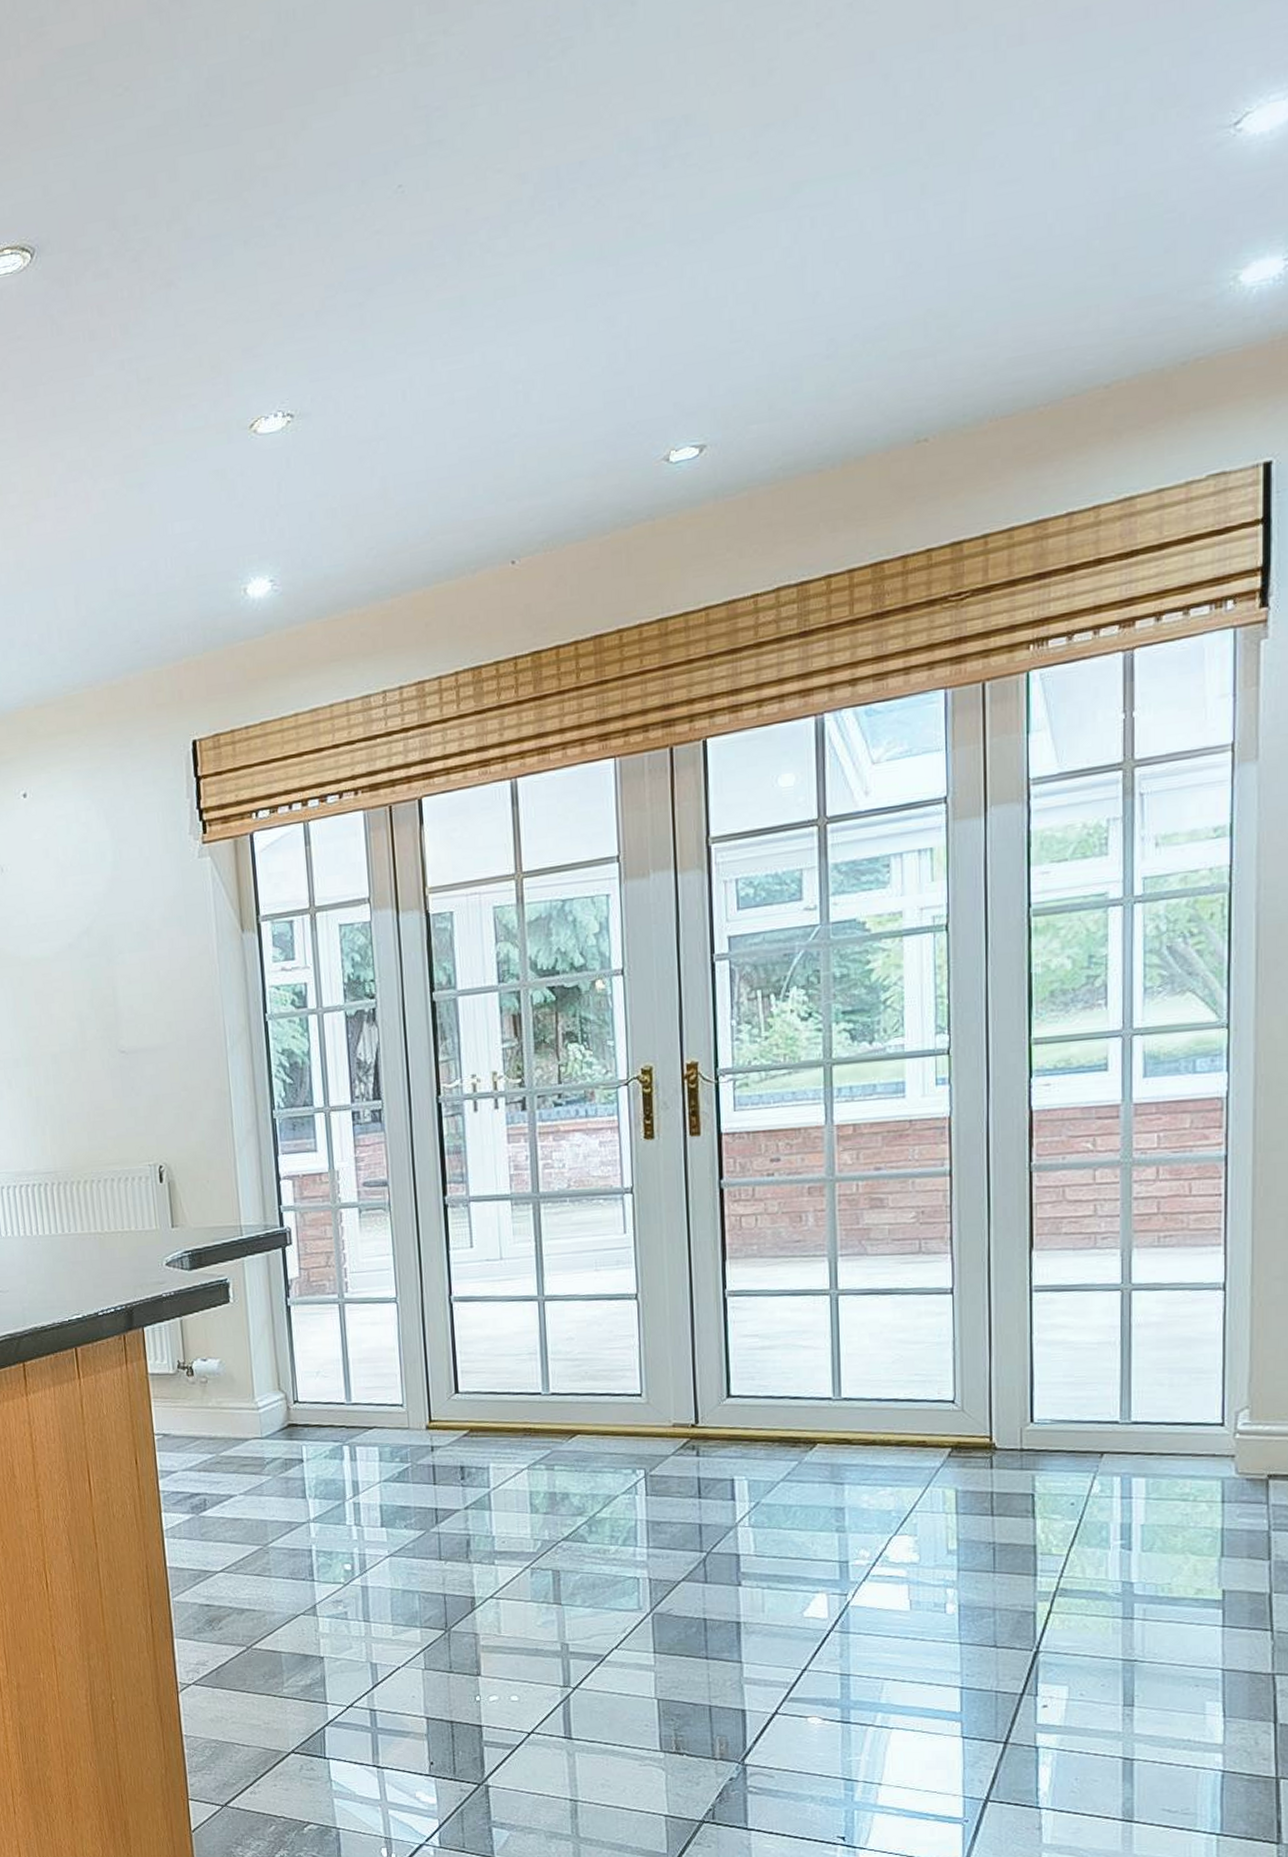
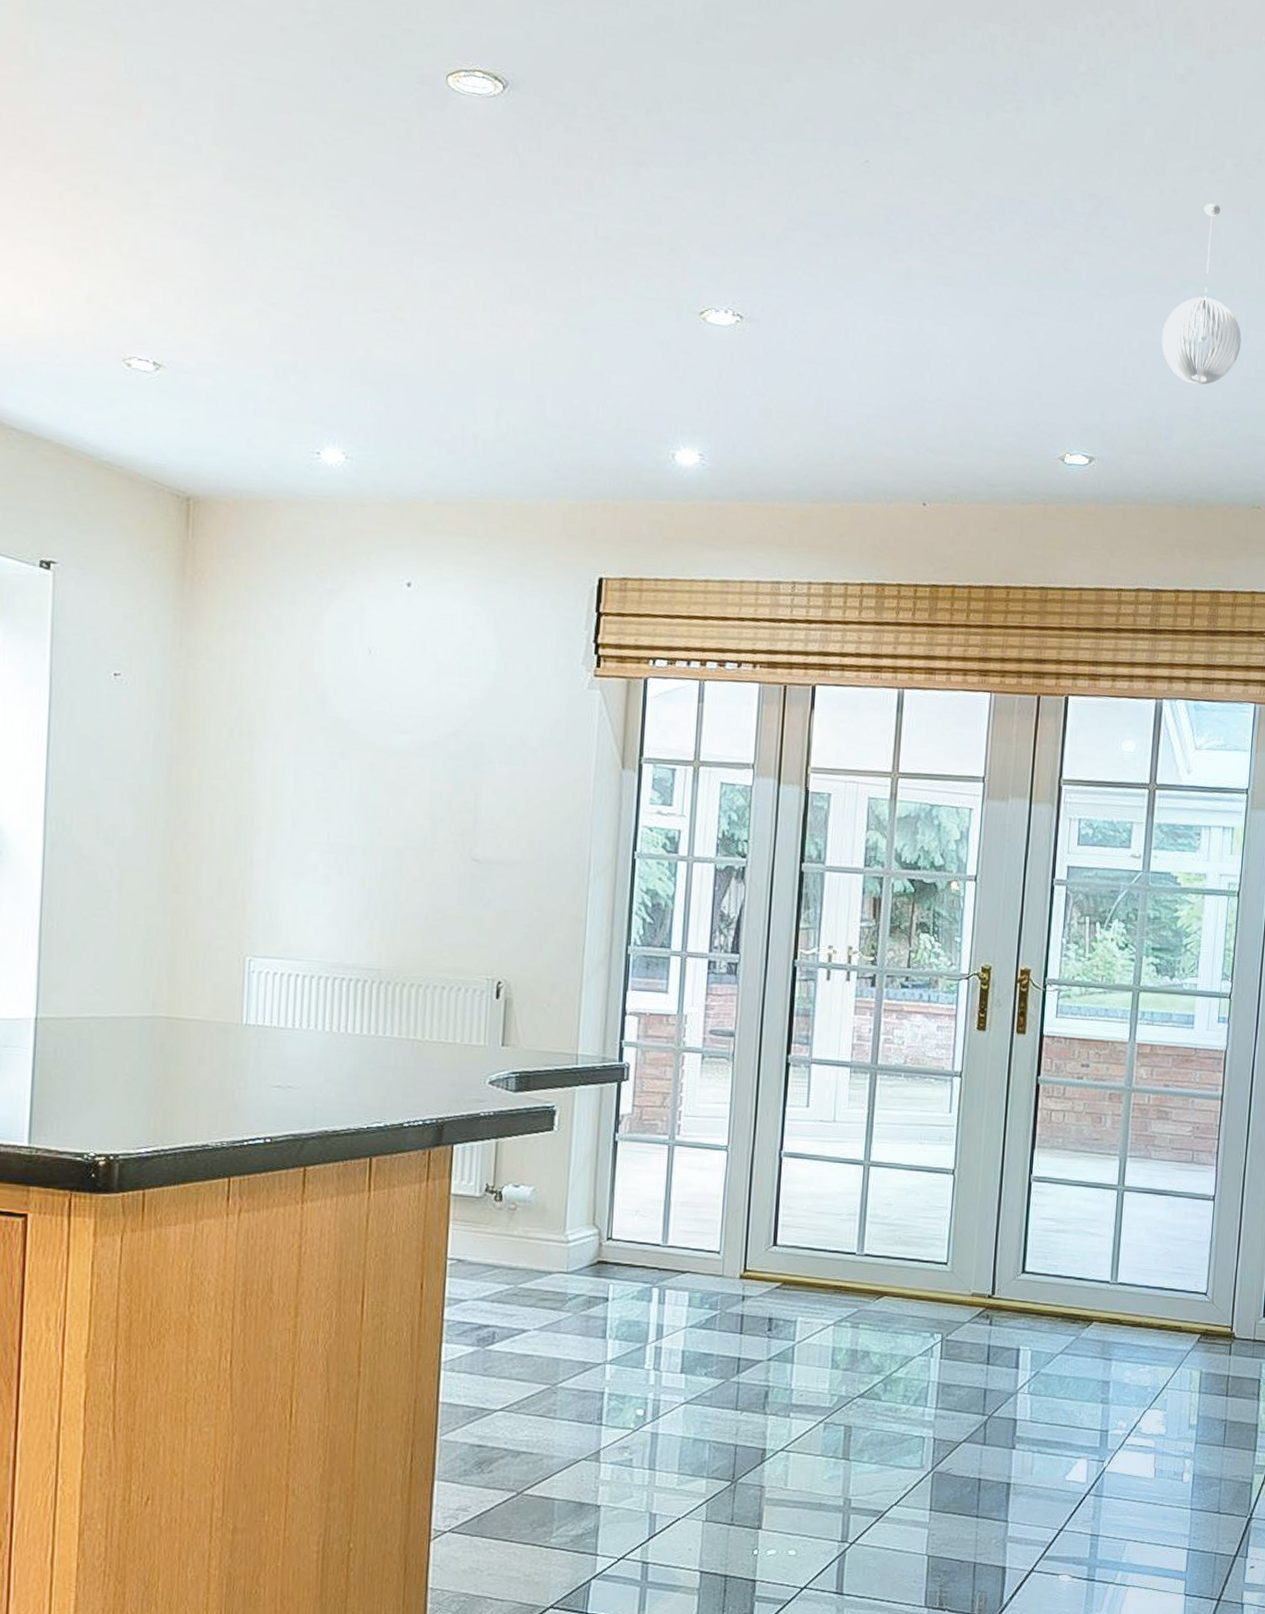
pendant light: none [773,67,880,312] -> present [1161,203,1242,385]

